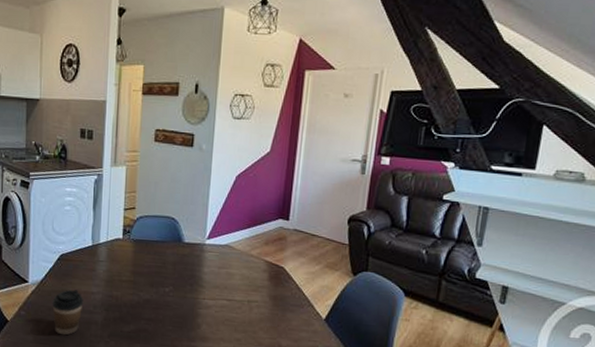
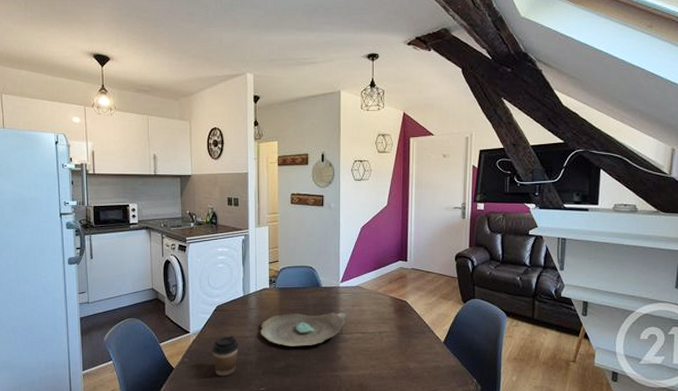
decorative bowl: none [110,270,211,309] -> present [261,313,346,346]

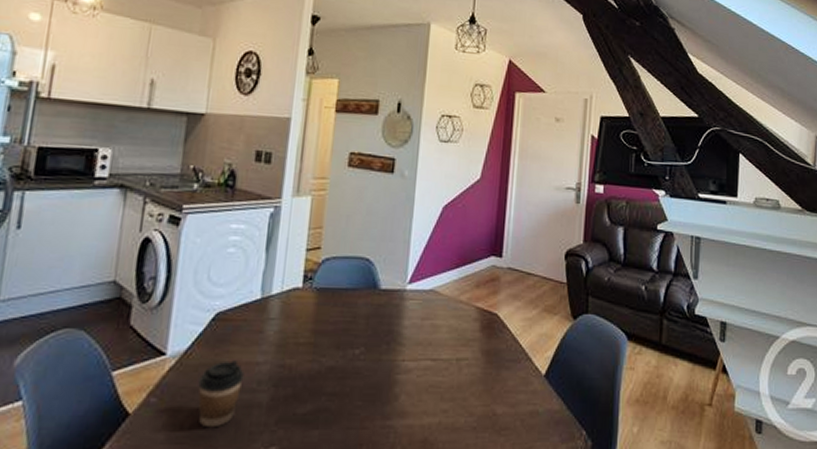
decorative bowl: present [261,313,346,346] -> none [281,328,412,379]

